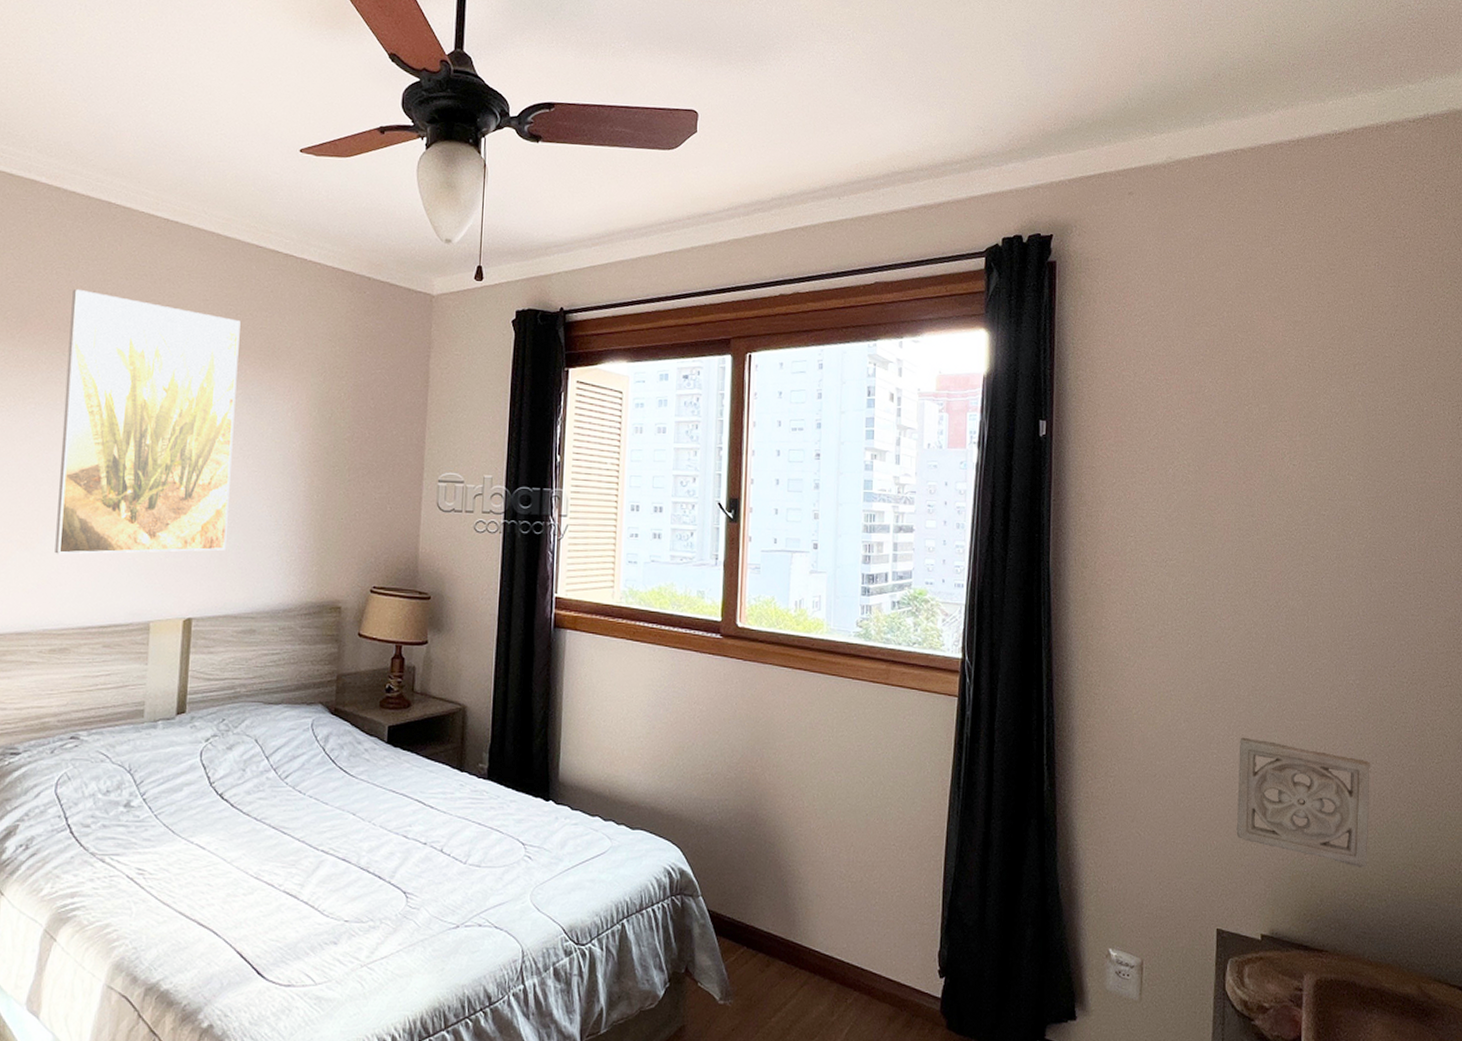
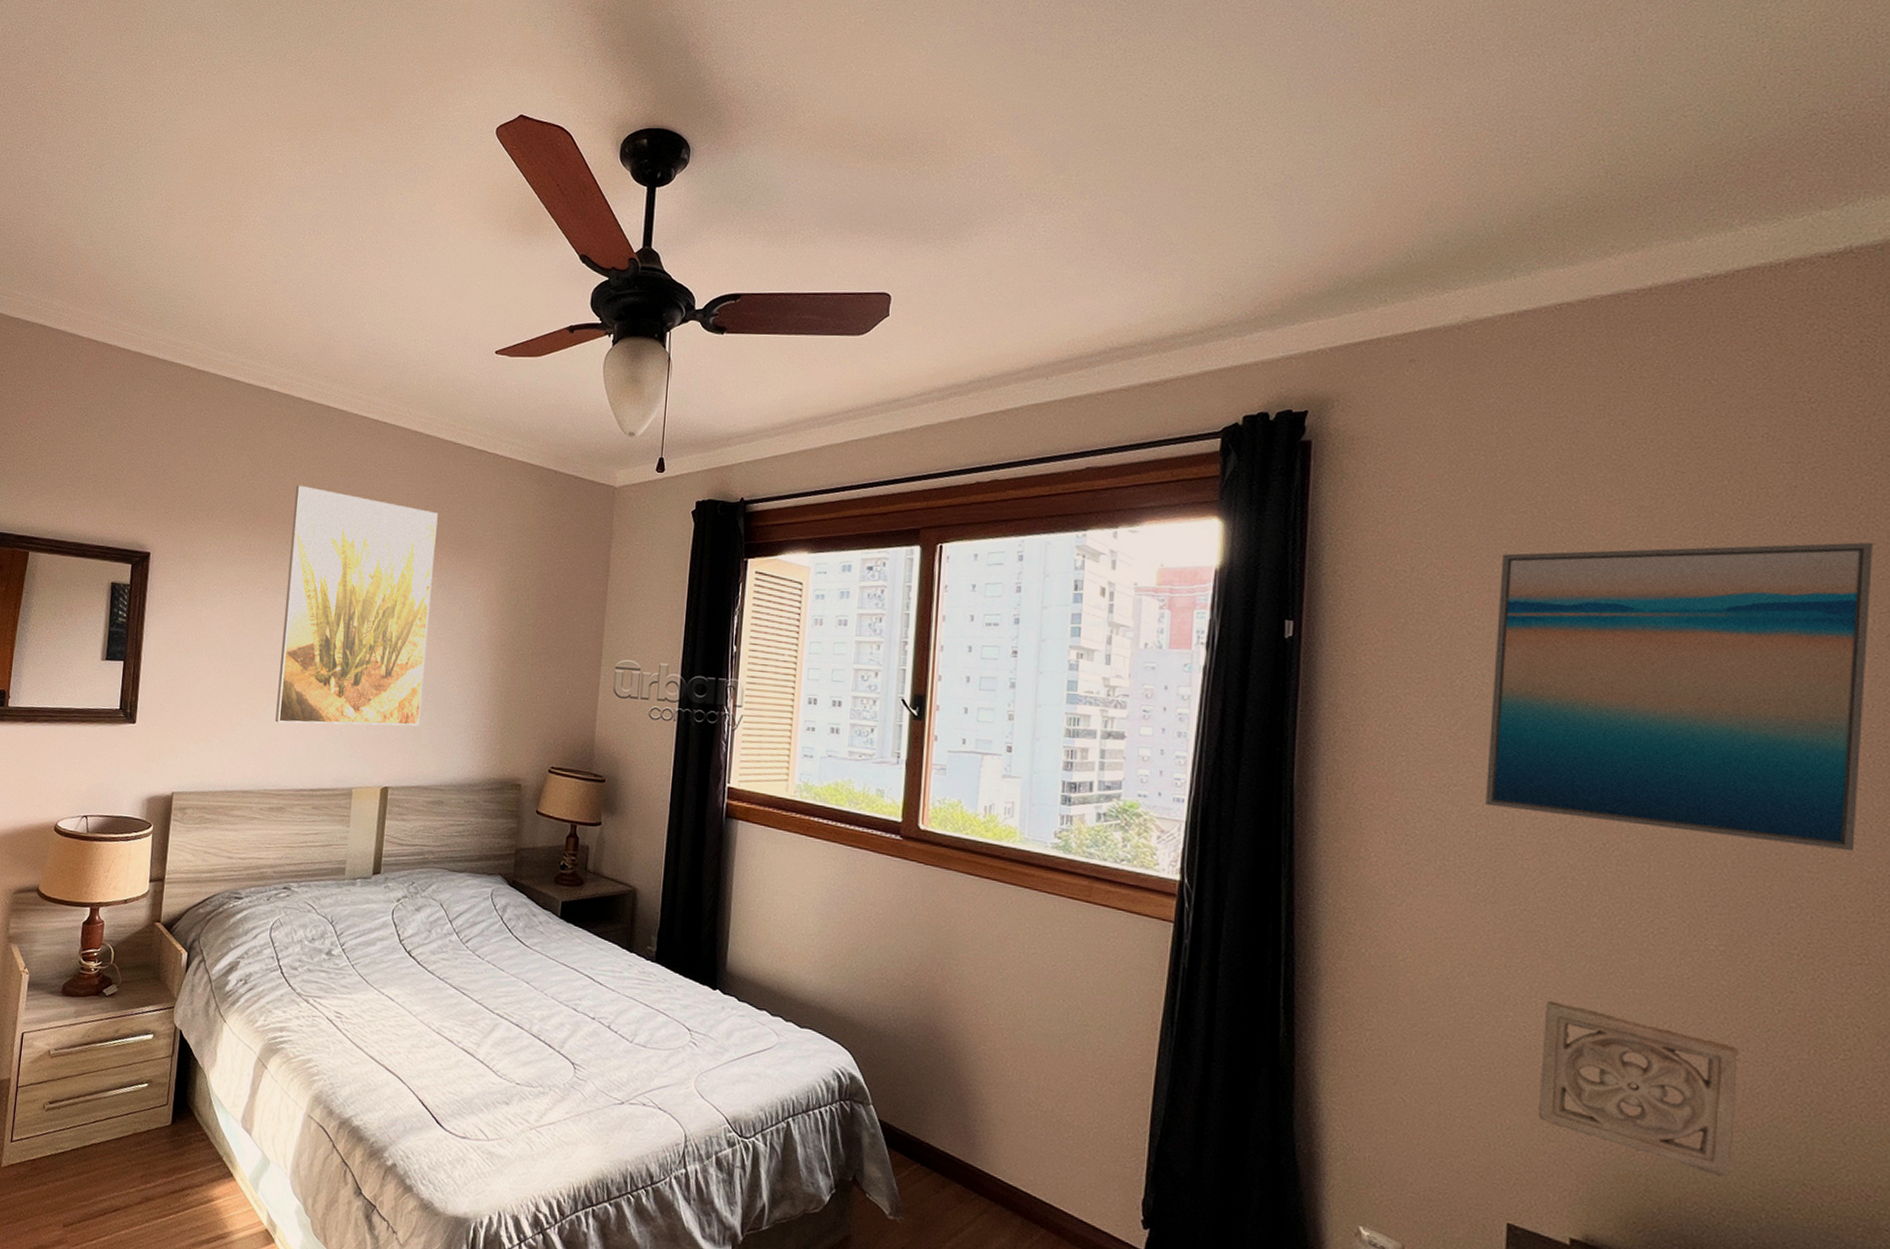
wall art: none [1193,350,1447,597] -> present [1486,542,1873,852]

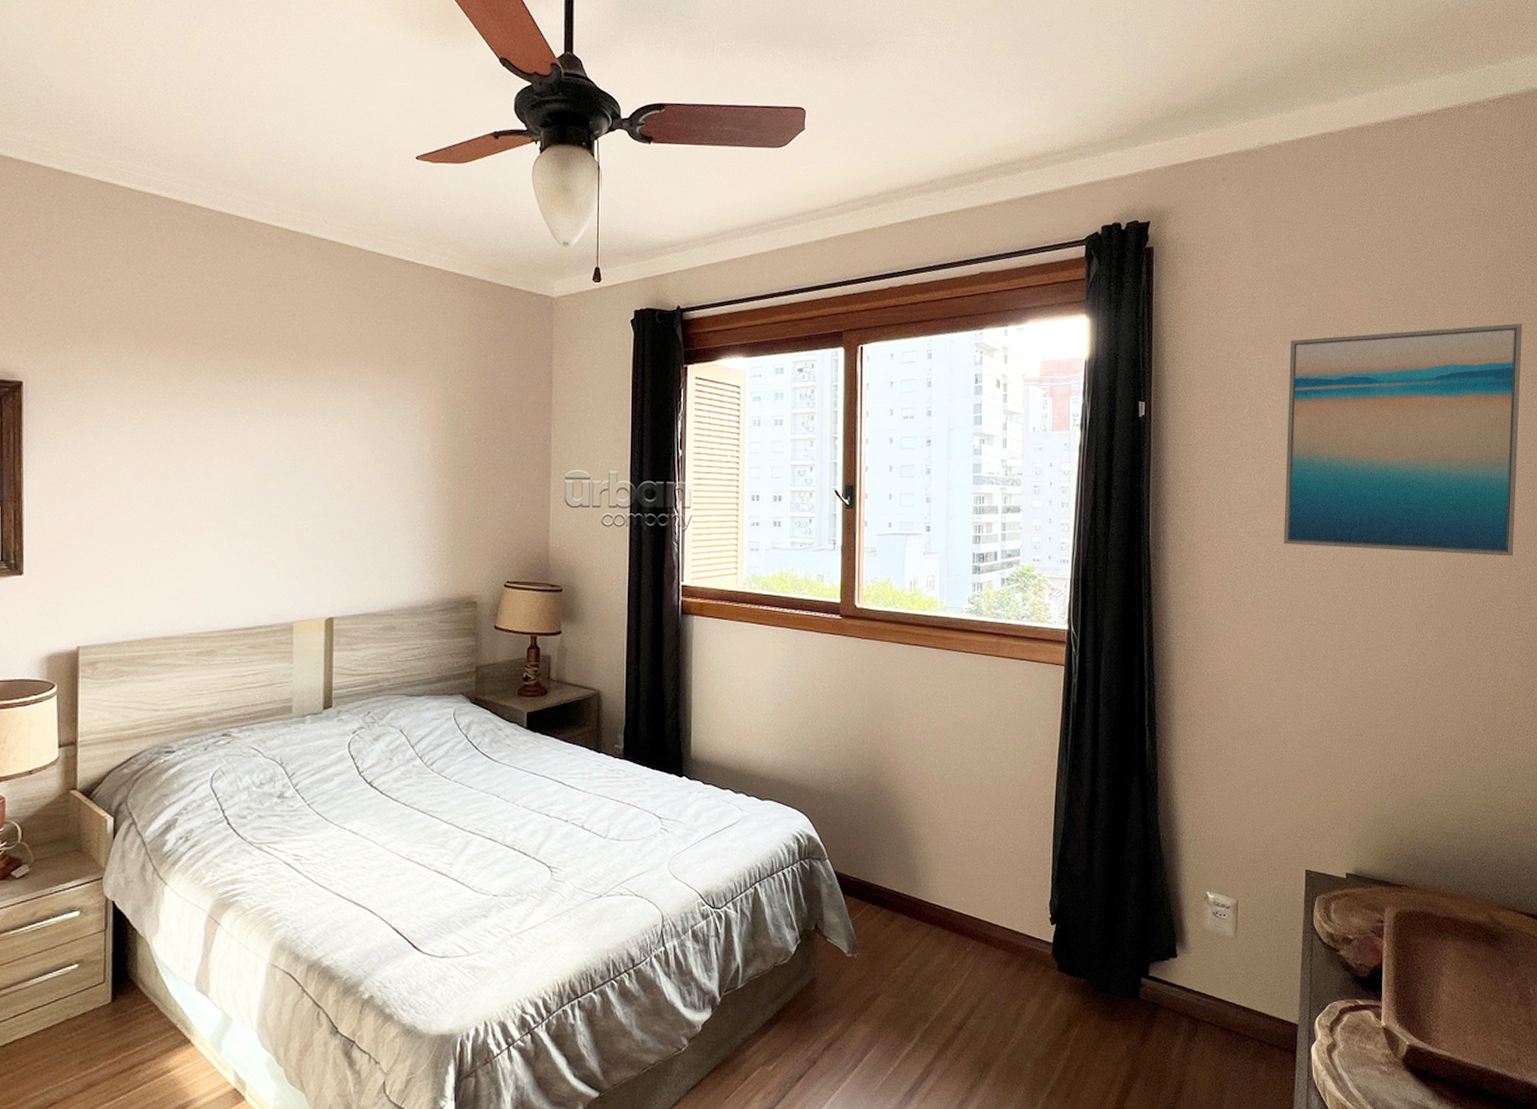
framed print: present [275,485,438,726] -> none [196,301,366,561]
wall ornament: present [1538,1000,1740,1177] -> none [1323,693,1448,809]

